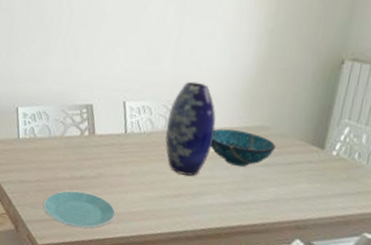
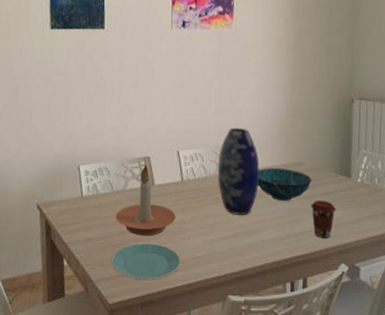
candle holder: none [51,112,115,186] -> present [115,164,176,236]
coffee cup: none [268,169,300,211] -> present [311,201,336,238]

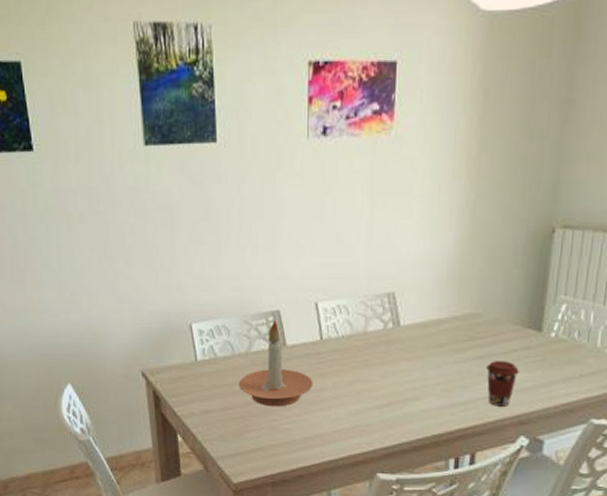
plate: present [111,243,181,281] -> none [234,415,319,458]
vase: present [217,127,260,215] -> none [366,270,422,380]
decorative bowl: present [257,168,312,202] -> none [418,322,490,363]

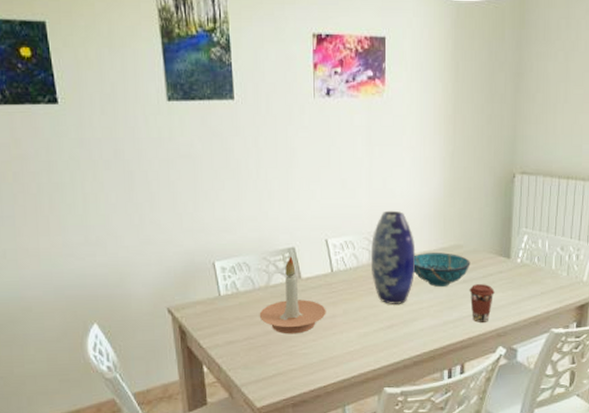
vase: none [366,270,422,380] -> present [370,210,416,304]
decorative bowl: none [418,322,490,363] -> present [413,252,471,288]

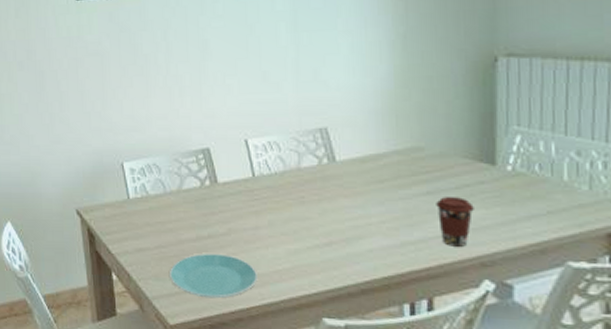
plate: none [256,341,333,381] -> present [168,254,258,299]
candle holder: present [259,256,326,335] -> none [171,158,248,246]
vase: present [370,210,416,304] -> none [300,105,360,218]
decorative bowl: present [413,252,471,288] -> none [356,156,436,200]

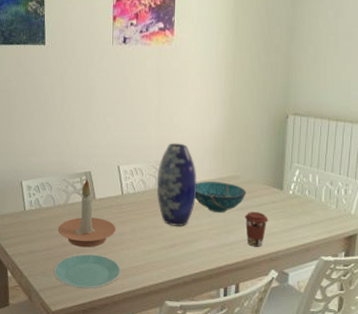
candle holder: none [171,158,248,246] -> present [57,179,116,248]
vase: none [300,105,360,218] -> present [156,143,197,226]
decorative bowl: none [356,156,436,200] -> present [194,182,246,213]

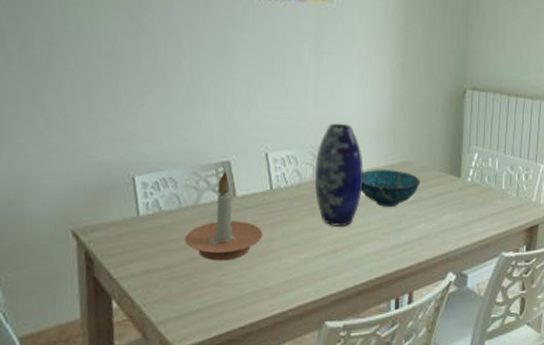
plate: present [53,254,121,289] -> none [178,269,269,316]
coffee cup: present [245,212,268,247] -> none [419,204,445,246]

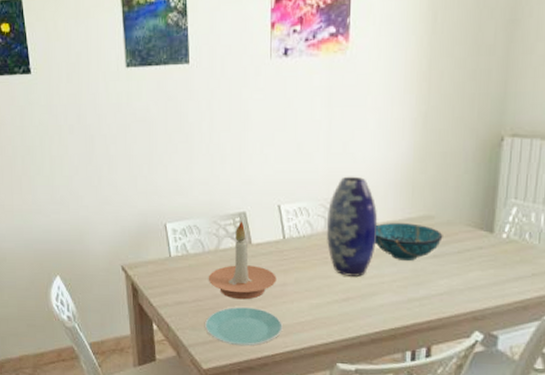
plate: none [178,269,269,316] -> present [204,307,283,347]

